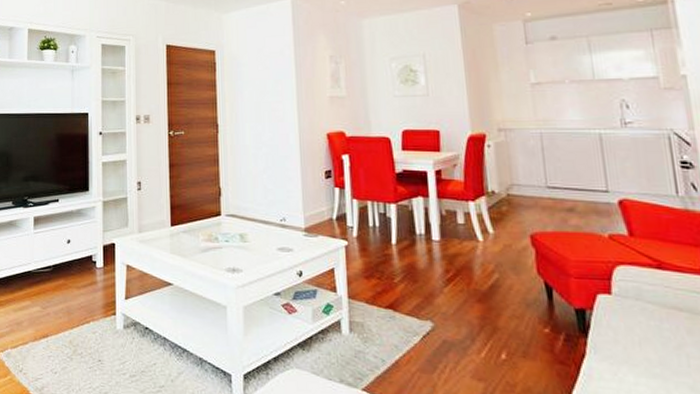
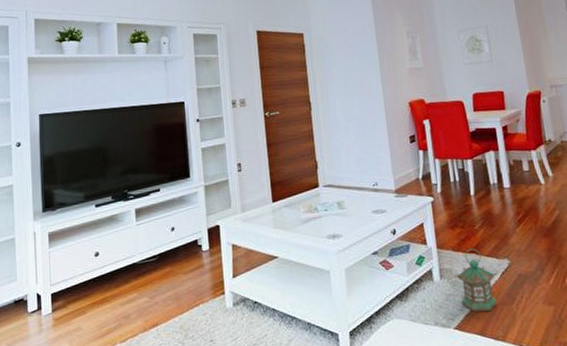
lantern: none [365,303,418,378] -> present [454,248,498,312]

